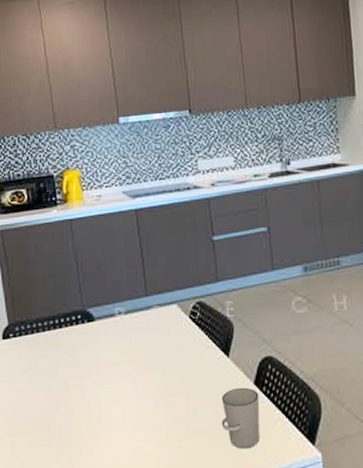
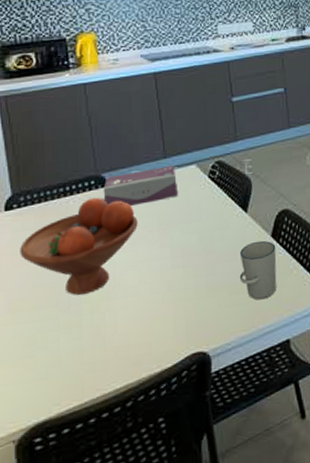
fruit bowl: none [16,331,121,425] -> present [20,197,138,295]
tissue box: none [89,304,159,342] -> present [103,166,178,206]

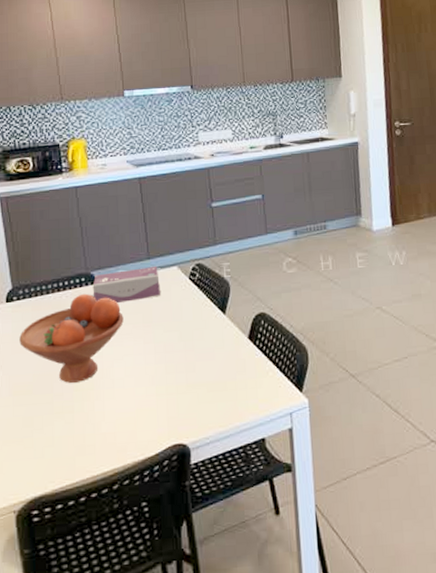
cup: present [239,240,277,300] -> none [217,341,253,399]

